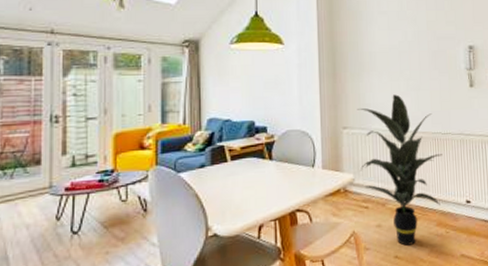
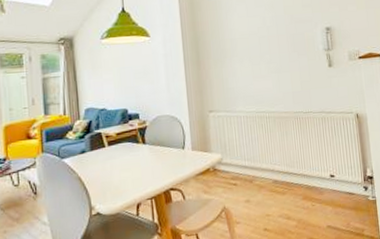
indoor plant: present [357,94,443,246] -> none [221,77,305,219]

